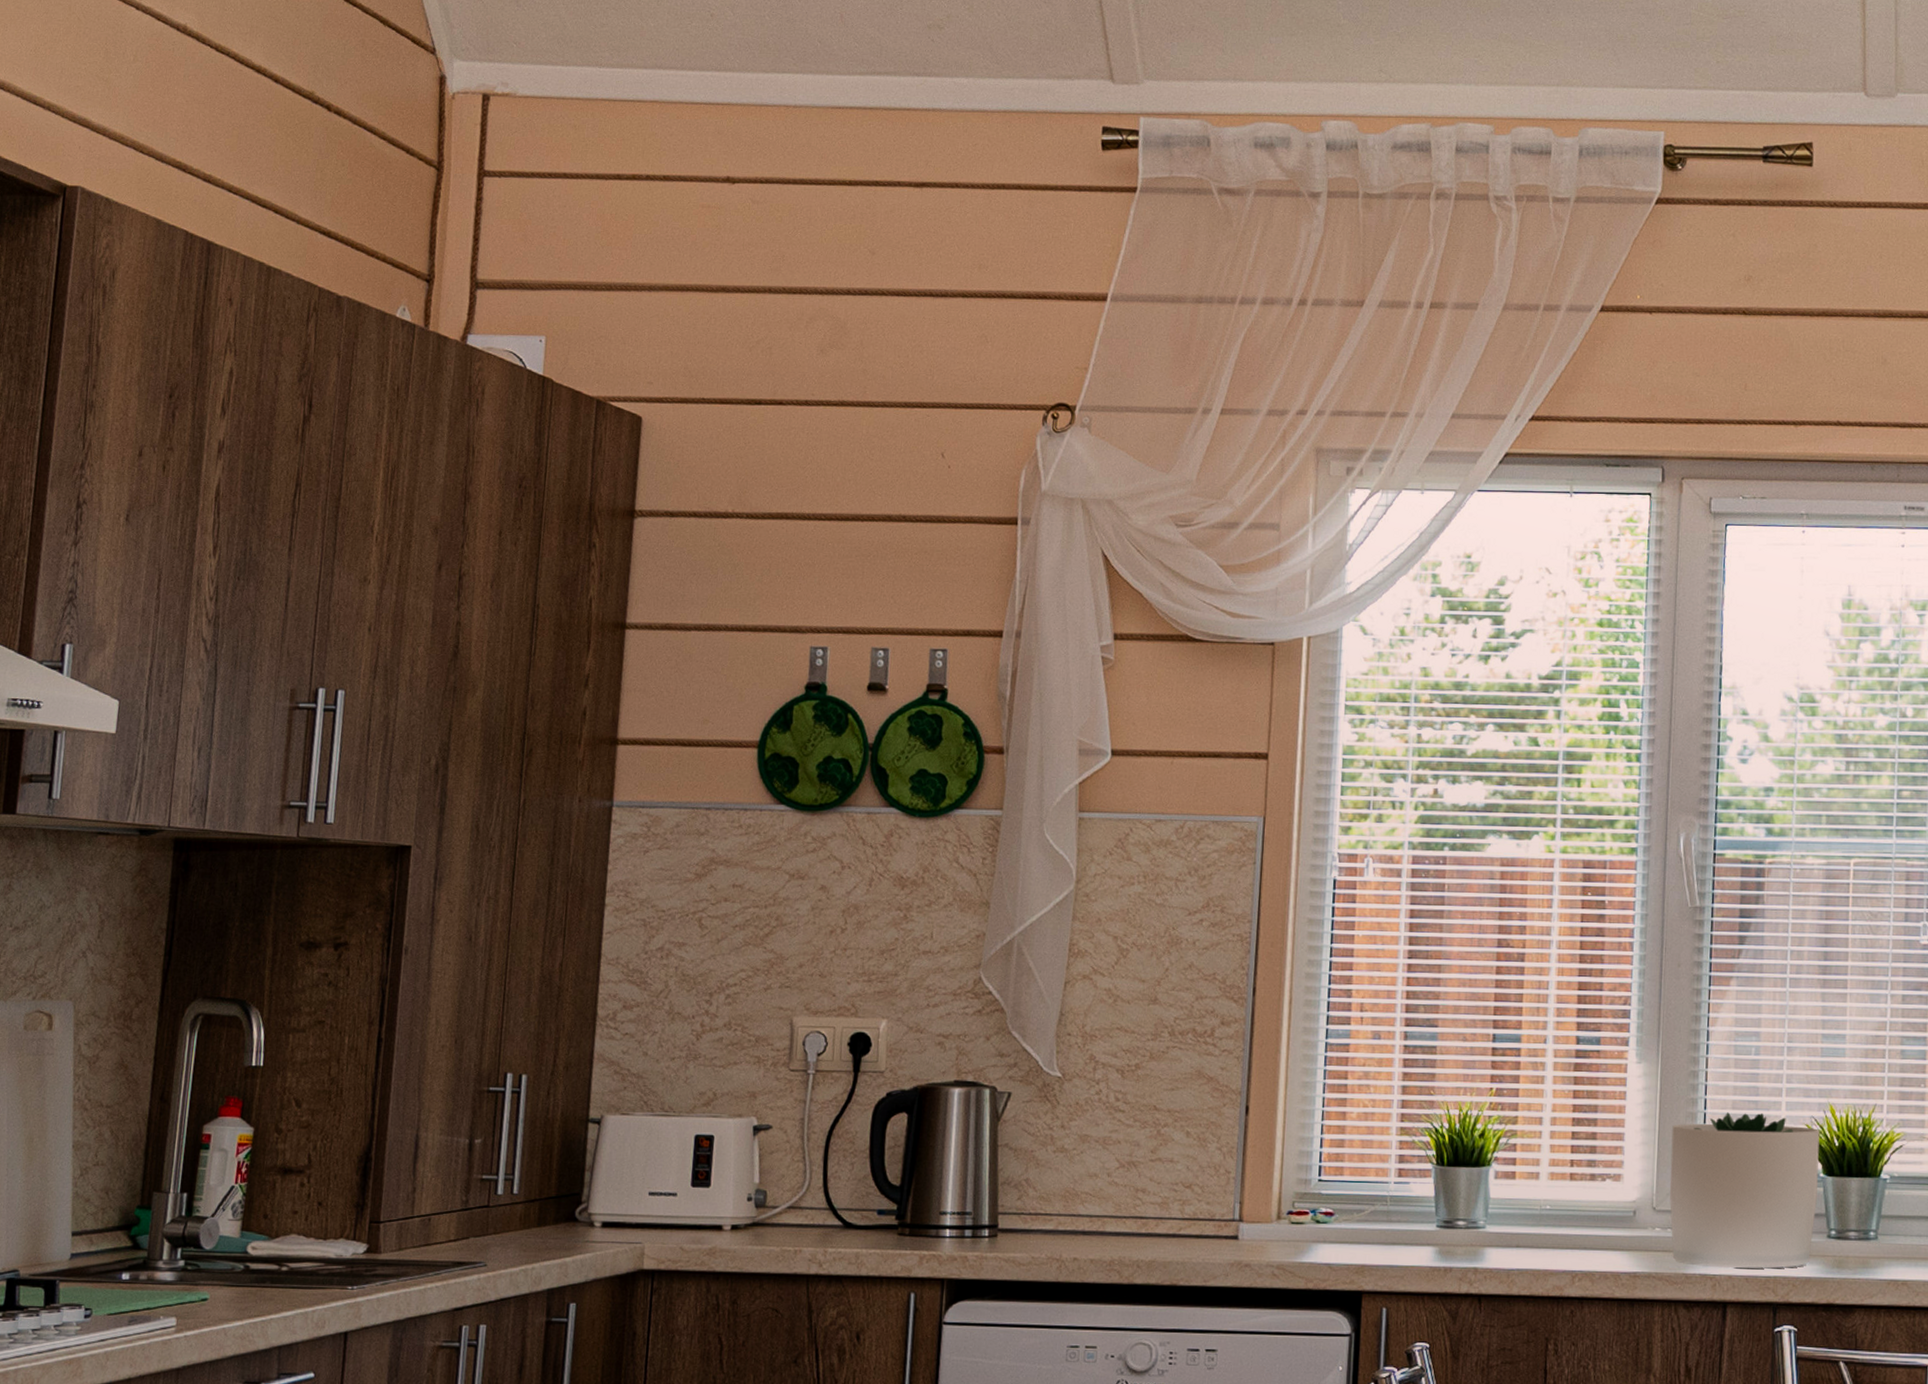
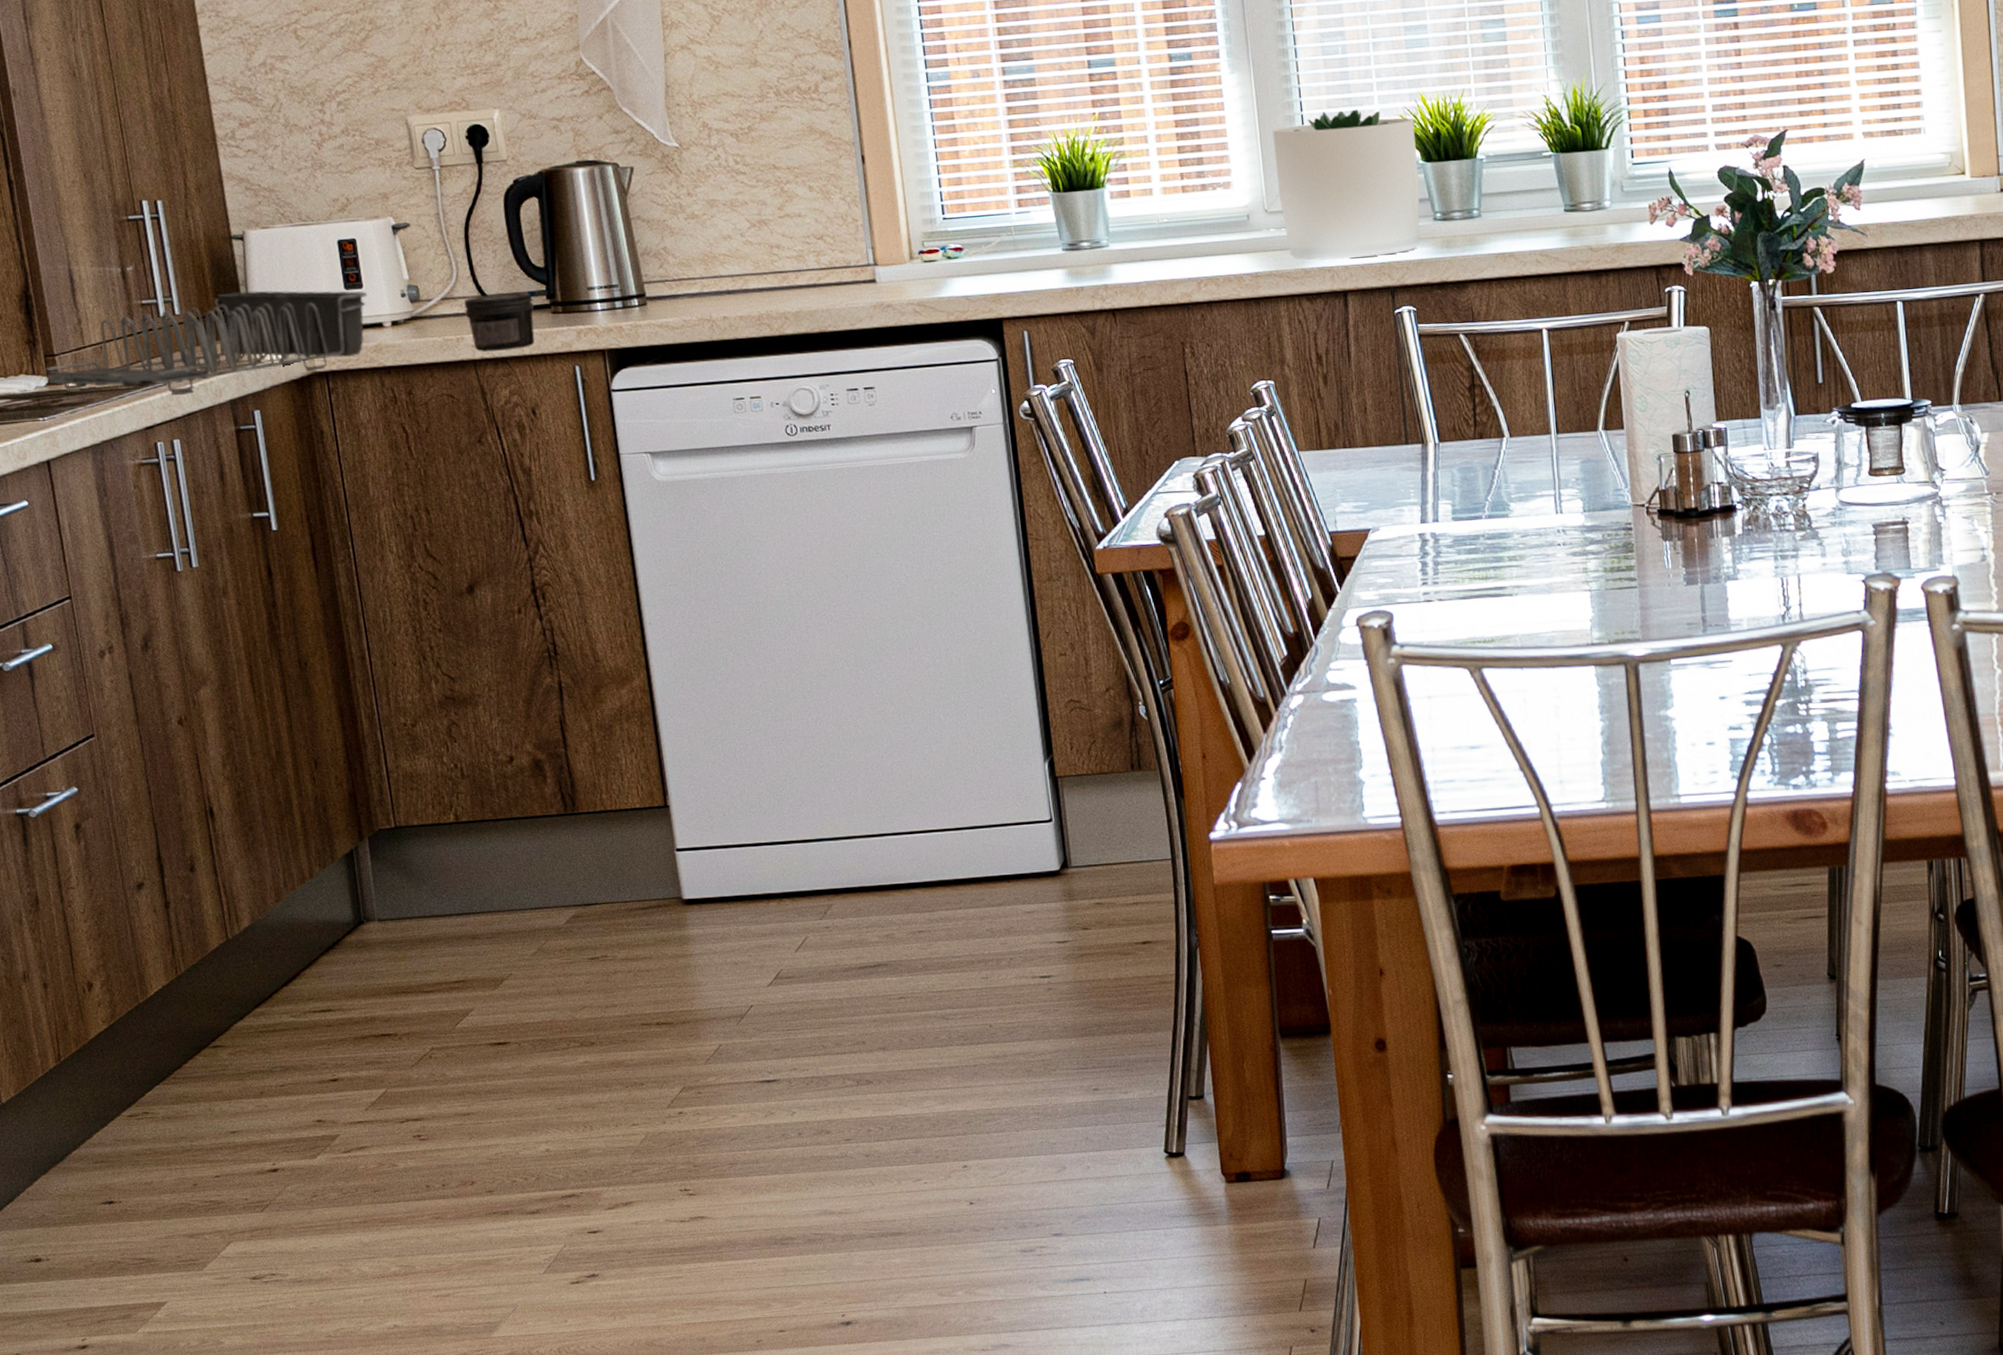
dish rack: none [366,1176,713,1277] -> present [46,290,367,394]
jar: none [808,1208,882,1269] -> present [464,292,535,352]

